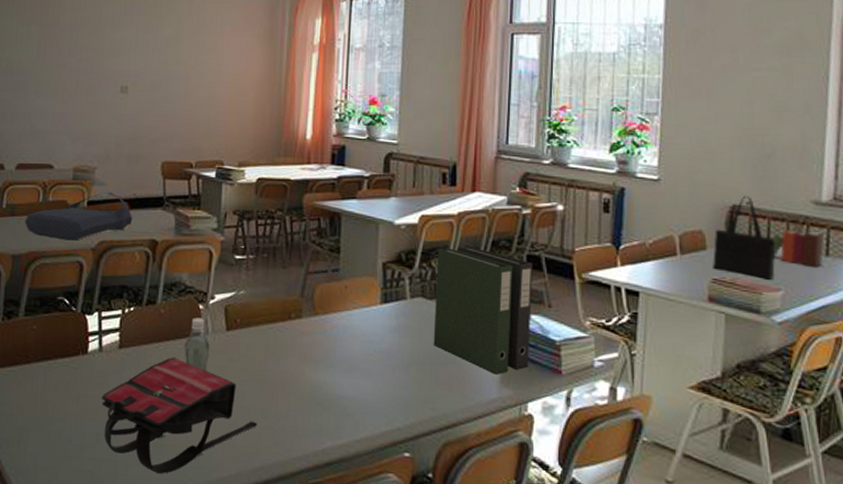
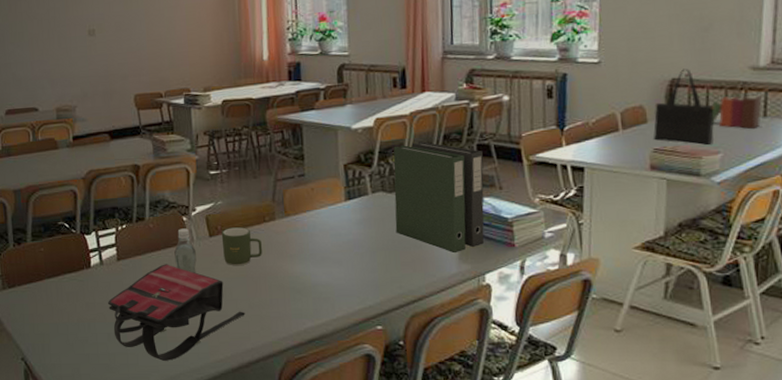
bag: present [24,192,133,240] -> none [20,126,115,173]
mug: none [239,322,284,368] -> present [221,227,262,266]

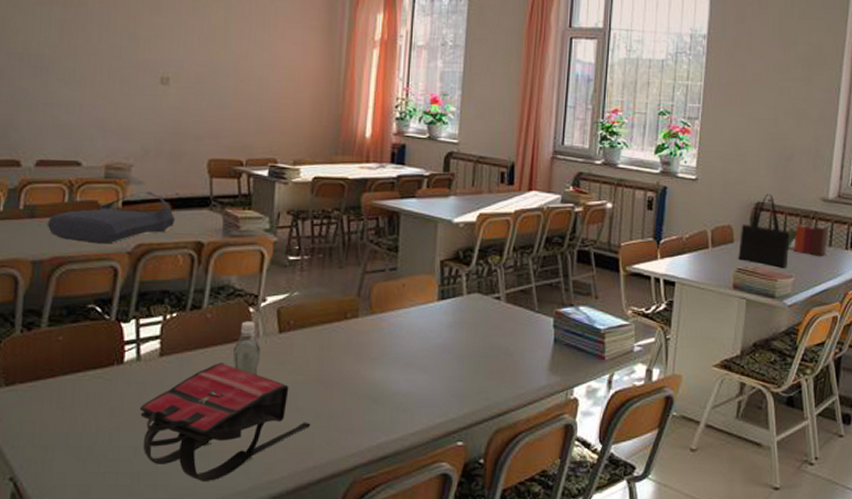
bag: none [20,126,115,173] -> present [47,191,175,244]
mug: present [221,227,262,266] -> none [293,323,340,369]
binder: present [393,141,484,252] -> none [488,241,583,363]

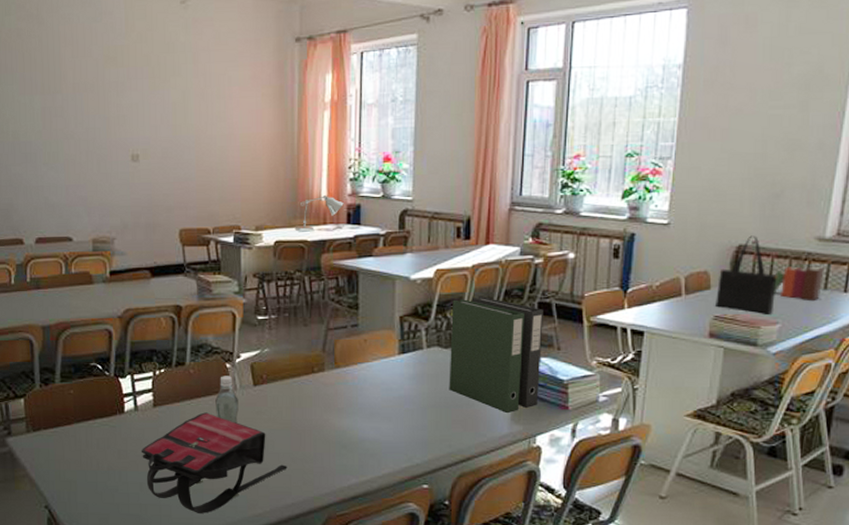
bag: present [47,191,175,244] -> none [50,261,156,310]
desk lamp: none [335,132,389,169] -> present [294,194,344,232]
binder: none [488,241,583,363] -> present [449,295,545,413]

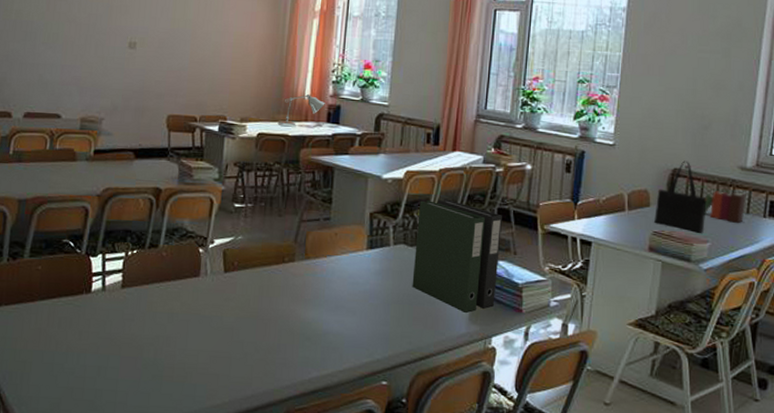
backpack: present [141,412,287,513] -> none [103,296,250,402]
bottle: present [215,376,239,424] -> none [184,260,208,310]

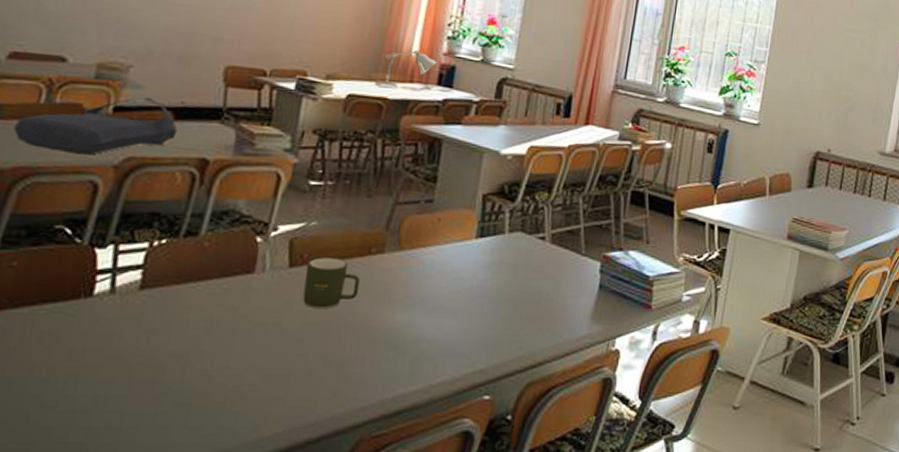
bag: none [31,142,138,187] -> present [13,97,178,155]
mug: none [236,265,278,306] -> present [303,257,360,310]
binder: present [412,198,503,313] -> none [527,178,637,311]
tote bag: present [654,161,708,233] -> none [794,144,848,220]
books: present [704,191,746,224] -> none [843,176,884,211]

